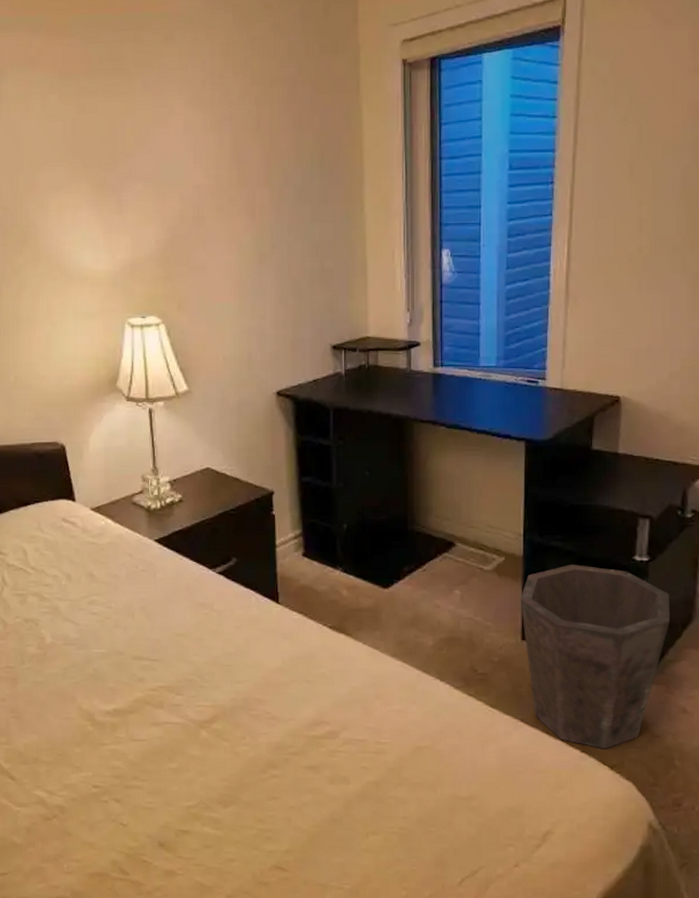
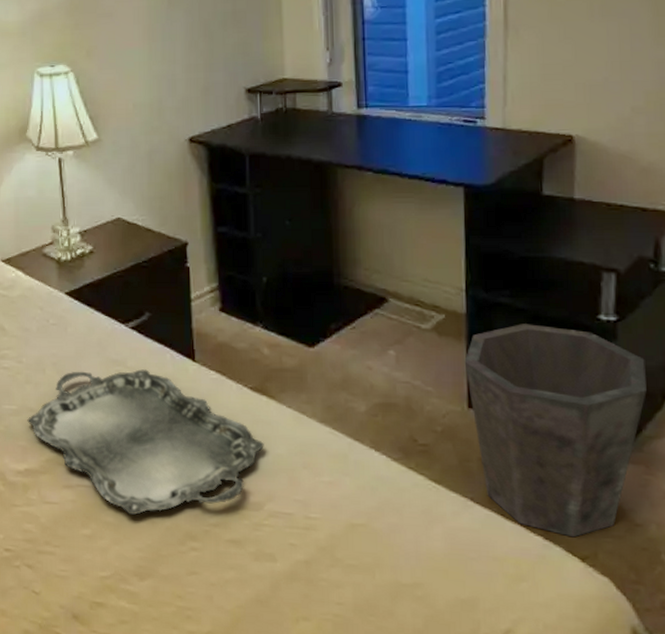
serving tray: none [116,612,341,749] -> present [27,369,264,516]

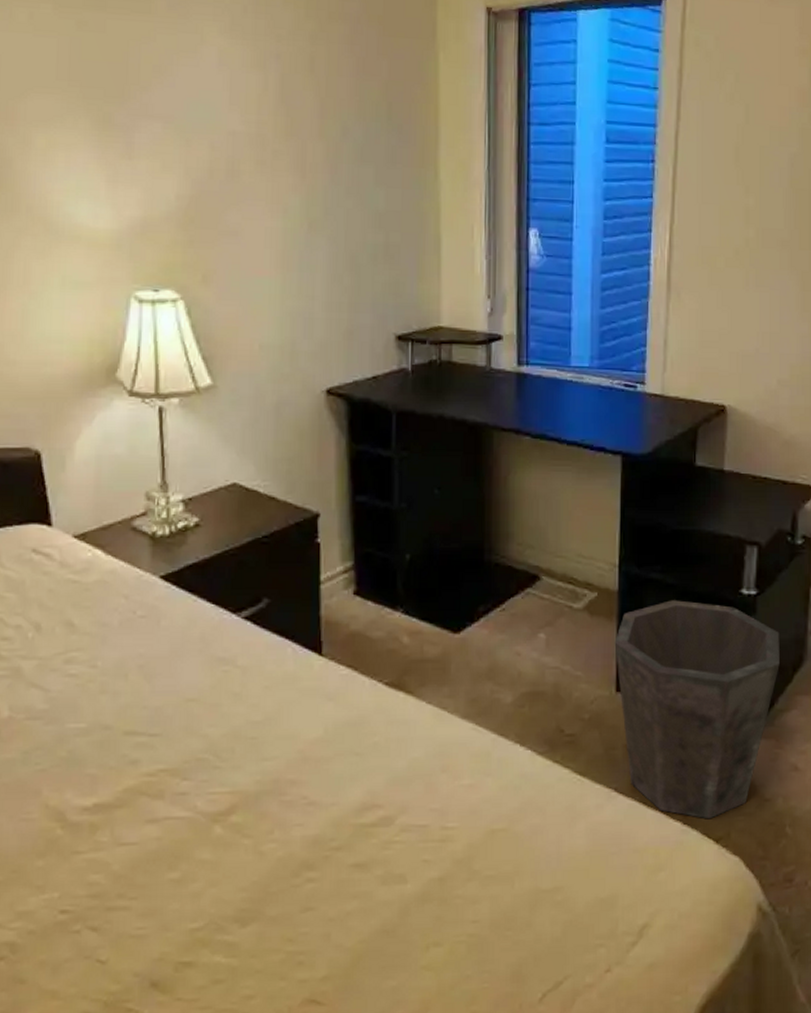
serving tray: present [27,369,264,516] -> none [100,668,399,849]

